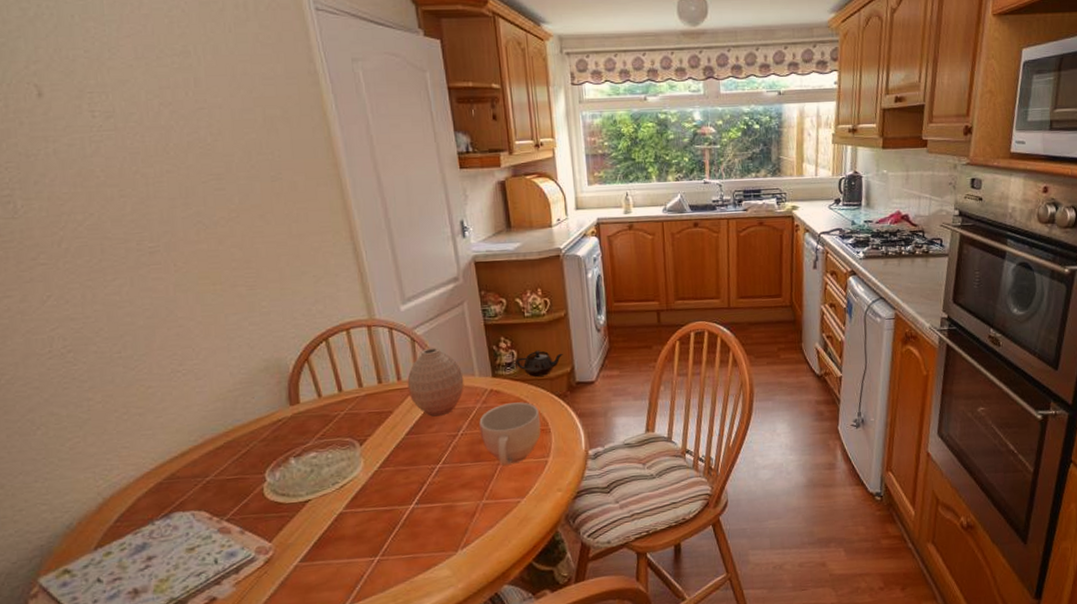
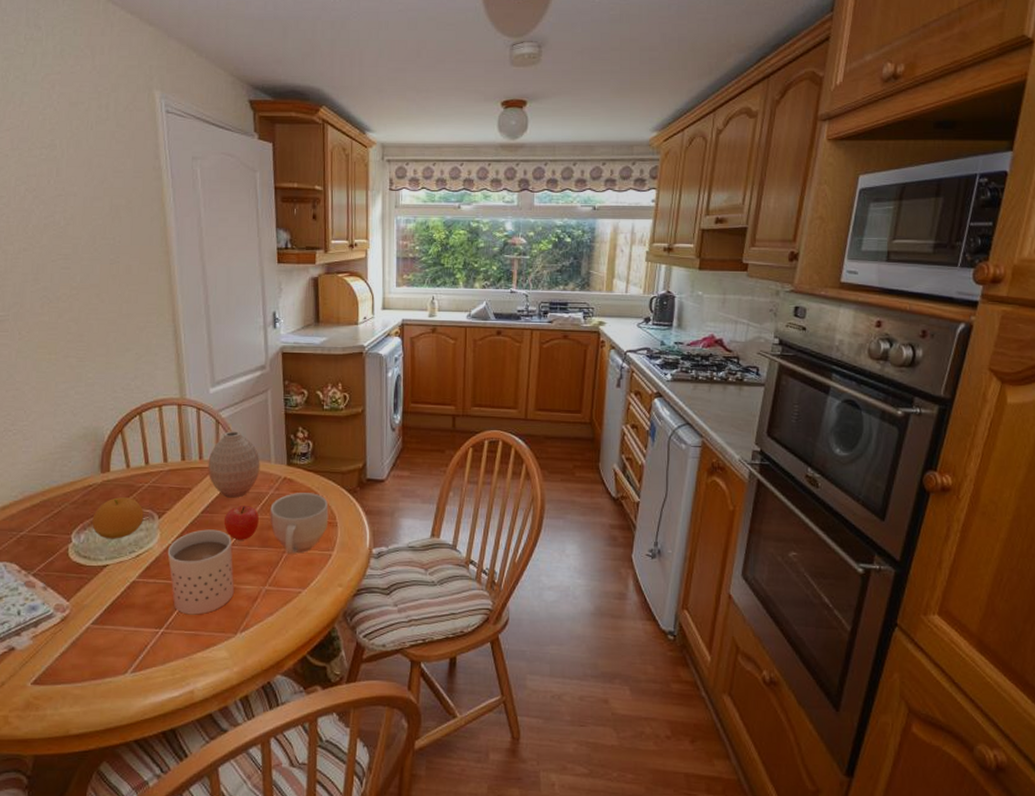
fruit: none [286,428,344,474] -> present [92,497,144,539]
mug: none [374,450,450,539] -> present [167,529,234,615]
fruit: none [431,422,469,458] -> present [223,506,259,540]
teapot: present [515,350,563,377] -> none [310,443,357,469]

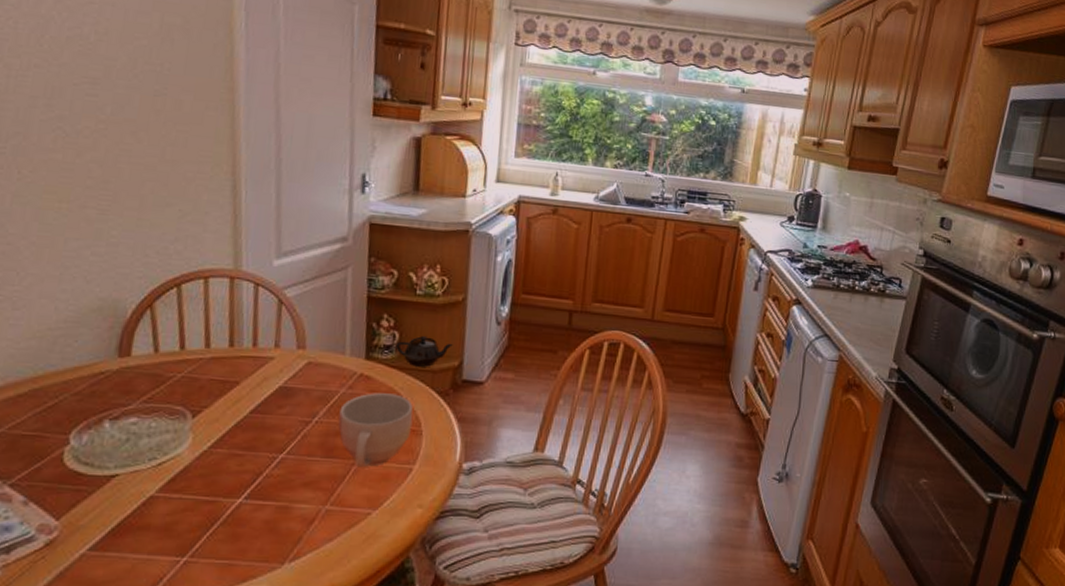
fruit: present [92,497,144,539] -> none [100,389,173,442]
mug: present [167,529,234,615] -> none [200,433,287,540]
vase: present [208,431,260,498] -> none [262,314,332,396]
fruit: present [223,506,259,540] -> none [278,406,325,448]
teapot: none [310,443,357,469] -> present [395,335,453,367]

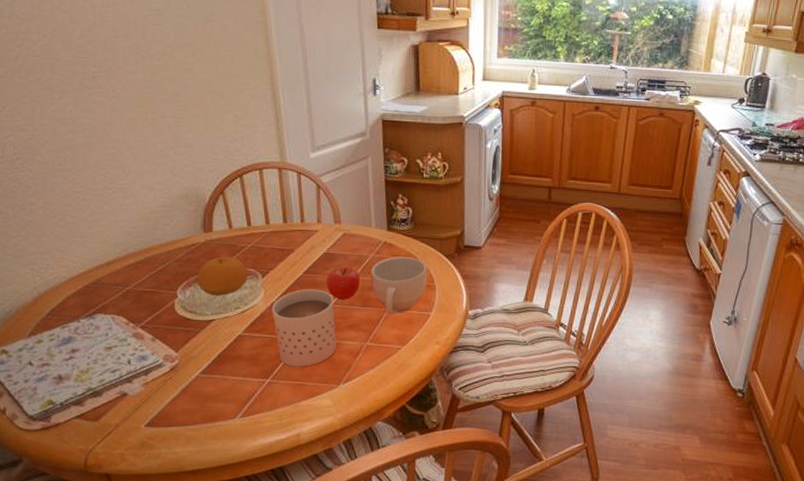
fruit: none [100,389,173,442] -> present [197,256,248,296]
mug: none [200,433,287,540] -> present [271,289,337,367]
fruit: none [278,406,325,448] -> present [326,267,360,300]
teapot: present [395,335,453,367] -> none [410,210,455,236]

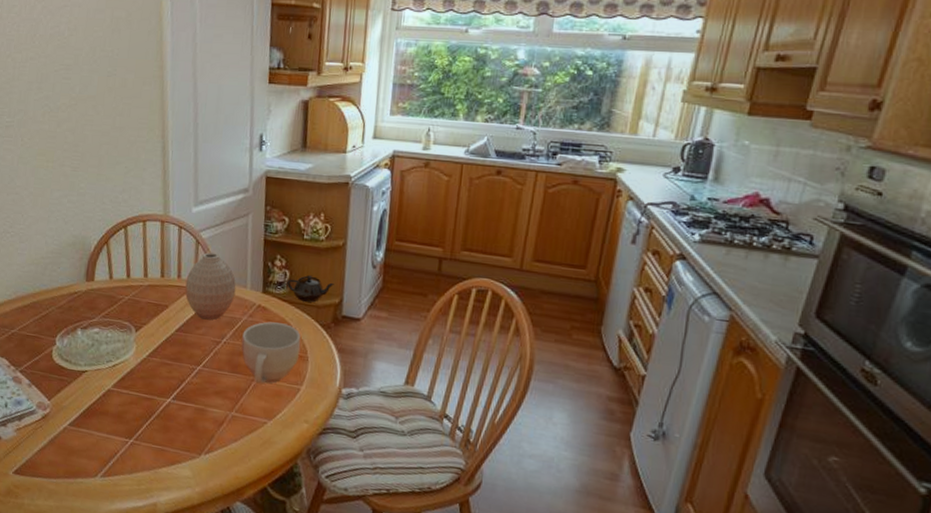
fruit: present [197,256,248,296] -> none [75,306,123,348]
mug: present [271,289,337,367] -> none [141,347,203,431]
vase: none [309,196,361,260] -> present [185,252,236,320]
fruit: present [326,267,360,300] -> none [196,328,231,364]
teapot: none [410,210,455,236] -> present [287,274,334,303]

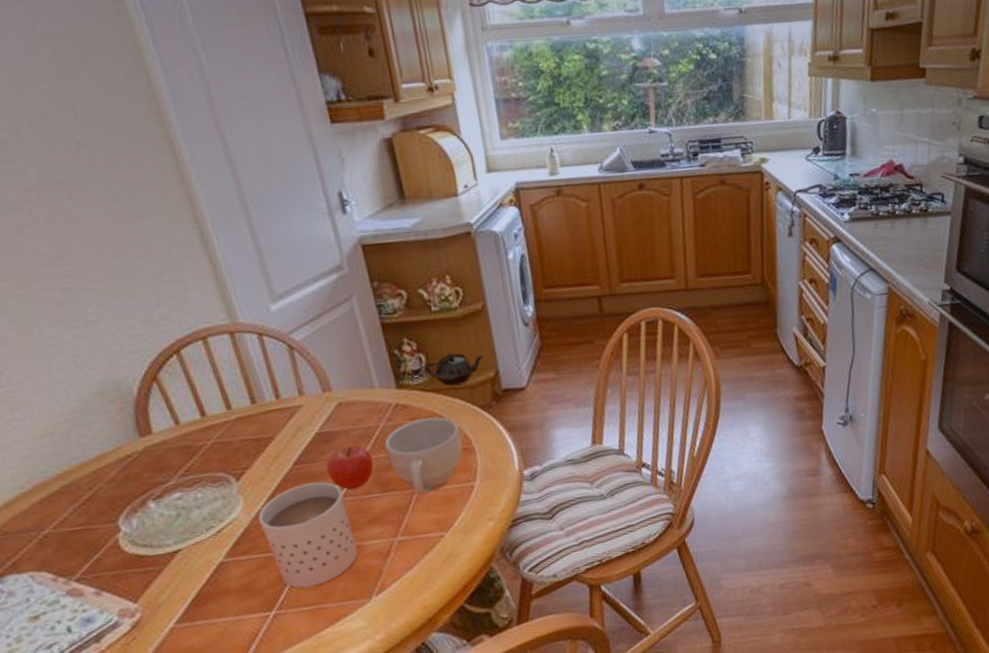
mug: none [141,347,203,431] -> present [258,481,358,589]
vase: present [185,252,236,320] -> none [288,355,362,441]
fruit: none [196,328,231,364] -> present [325,445,374,490]

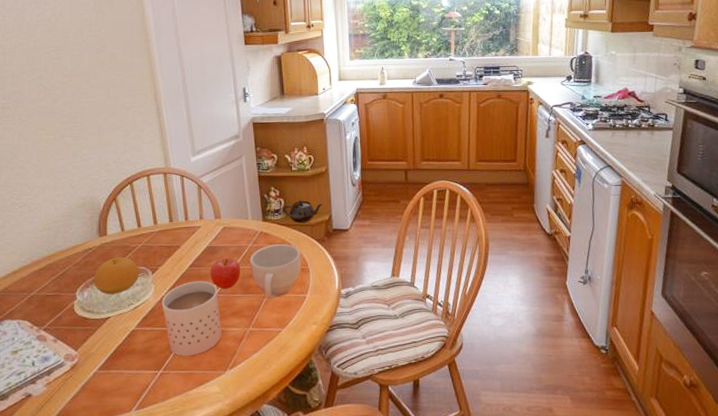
fruit: none [142,462,216,519] -> present [94,257,139,295]

